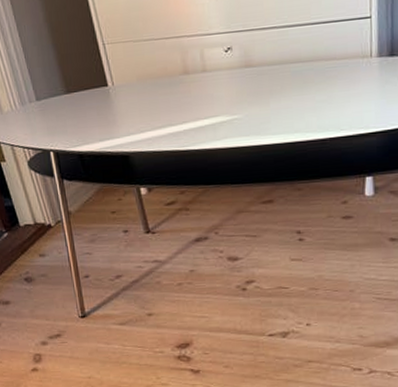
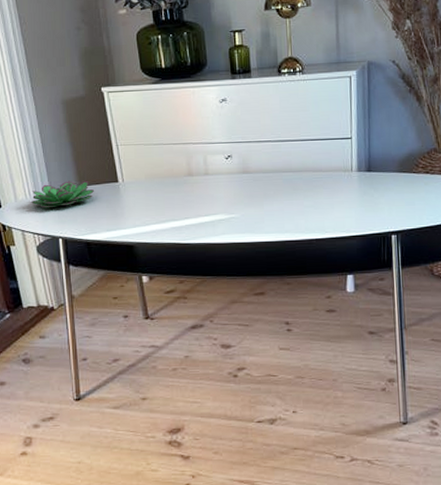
succulent plant: none [17,86,84,120] -> present [31,180,95,208]

